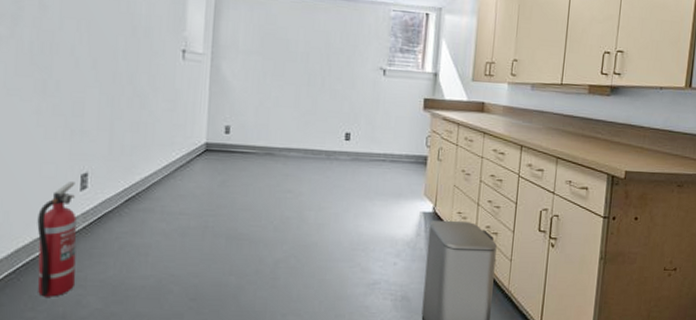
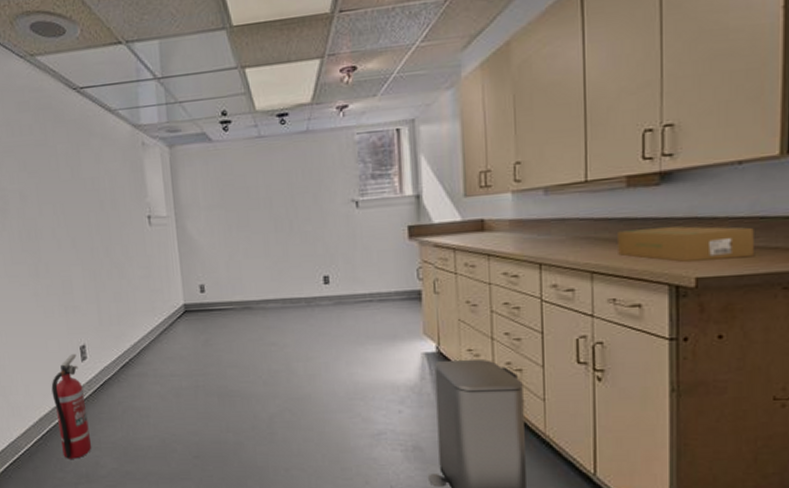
box: none [577,127,665,160] -> present [618,226,755,262]

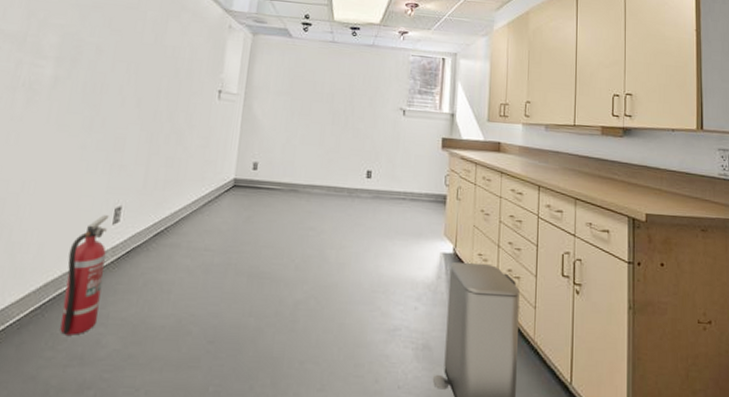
box: present [618,226,755,262] -> none [594,168,684,203]

